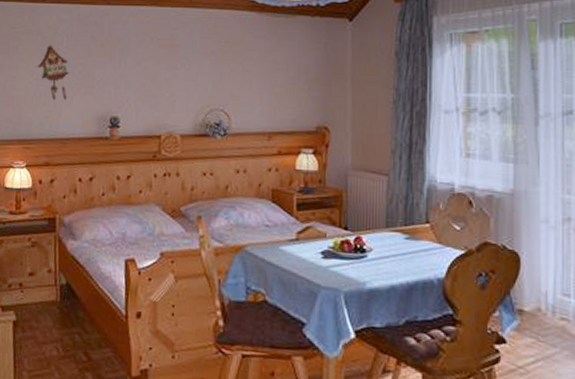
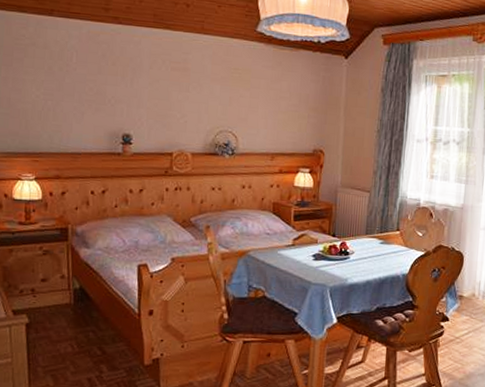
cuckoo clock: present [36,45,69,100] -> none [44,59,79,116]

